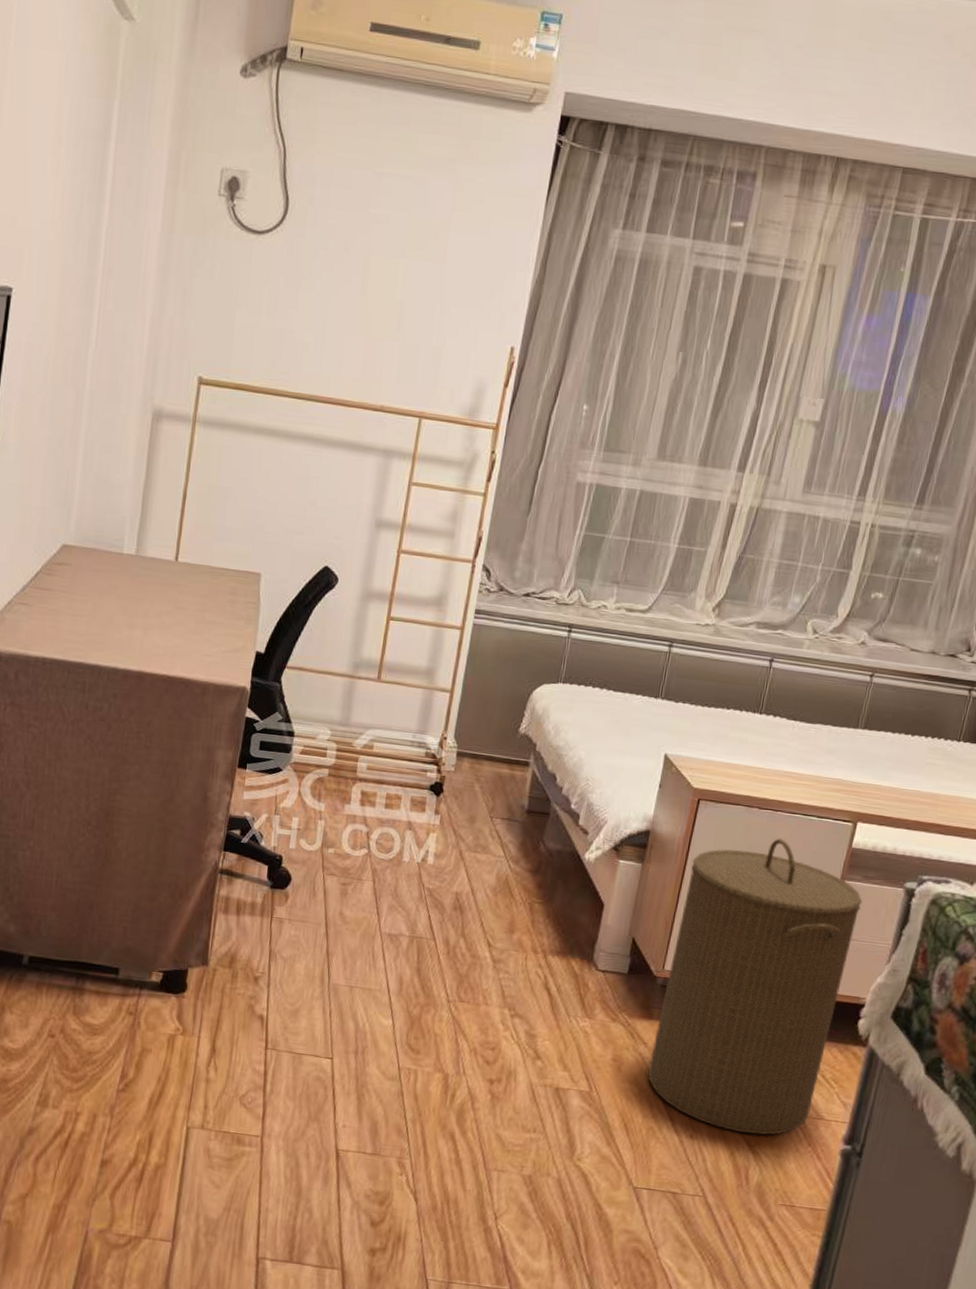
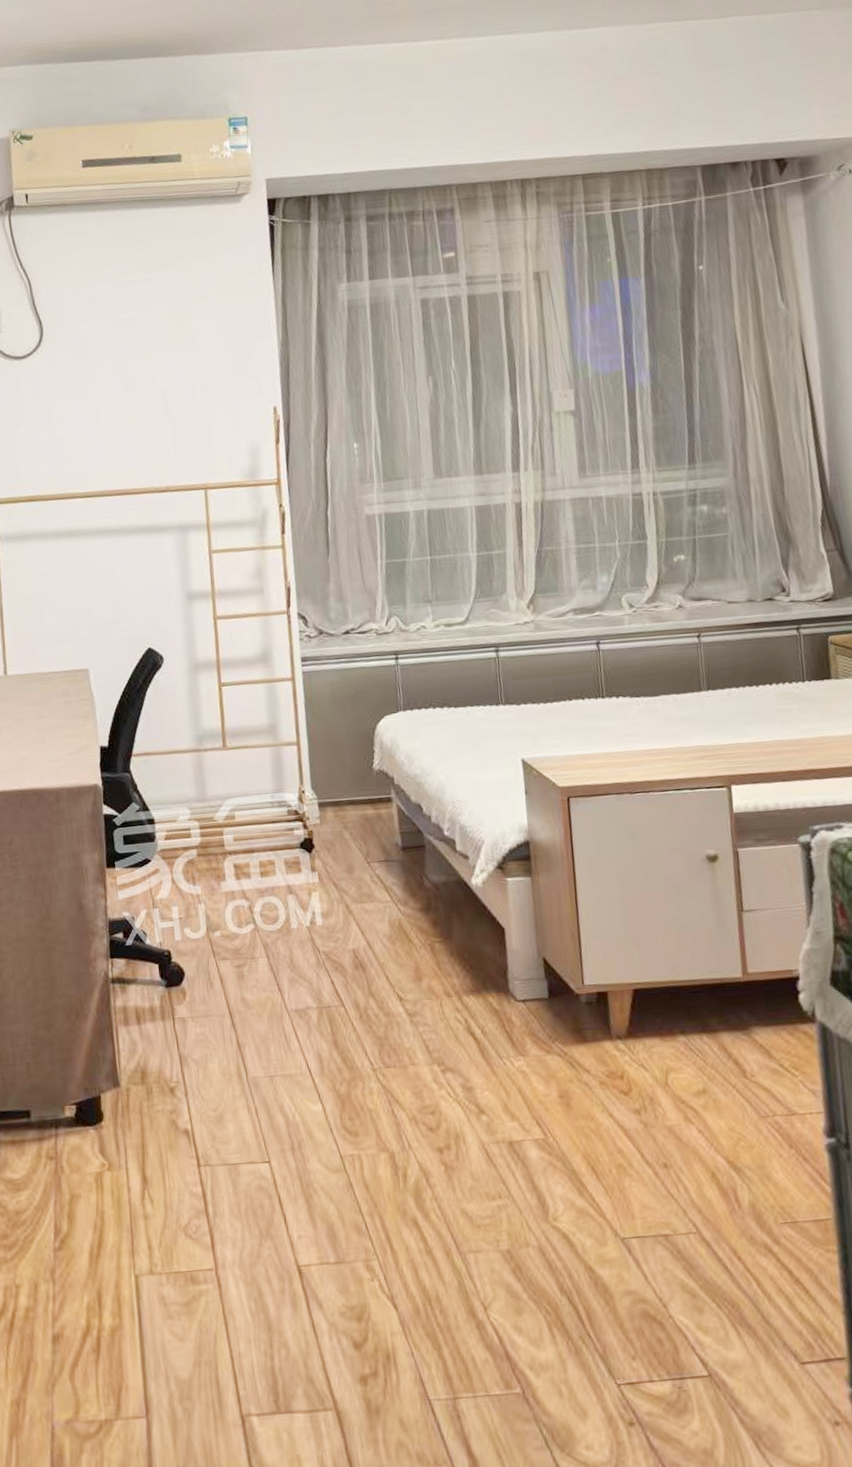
laundry hamper: present [648,838,863,1135] -> none [580,819,781,1151]

